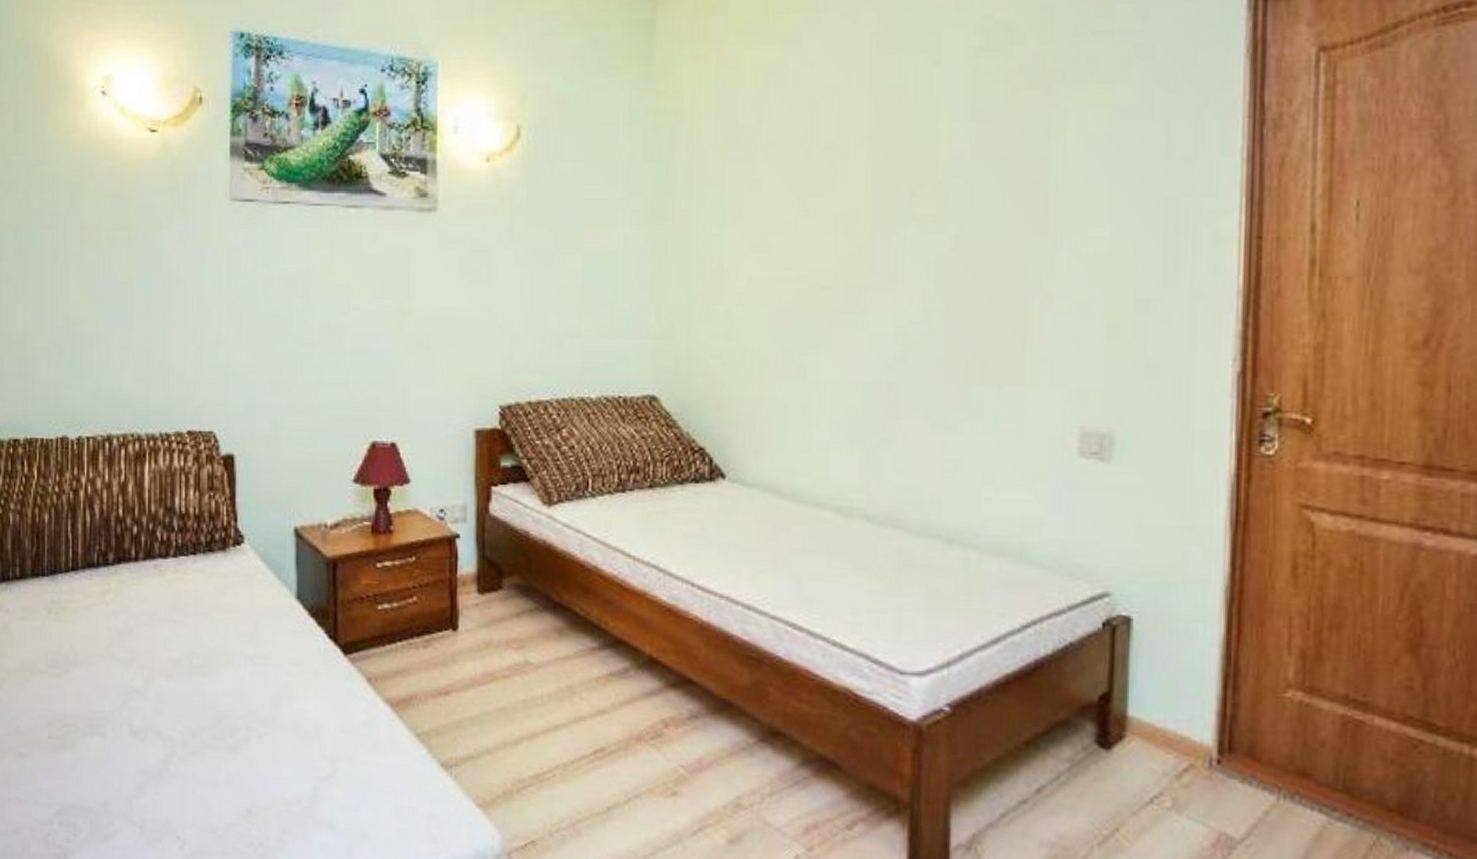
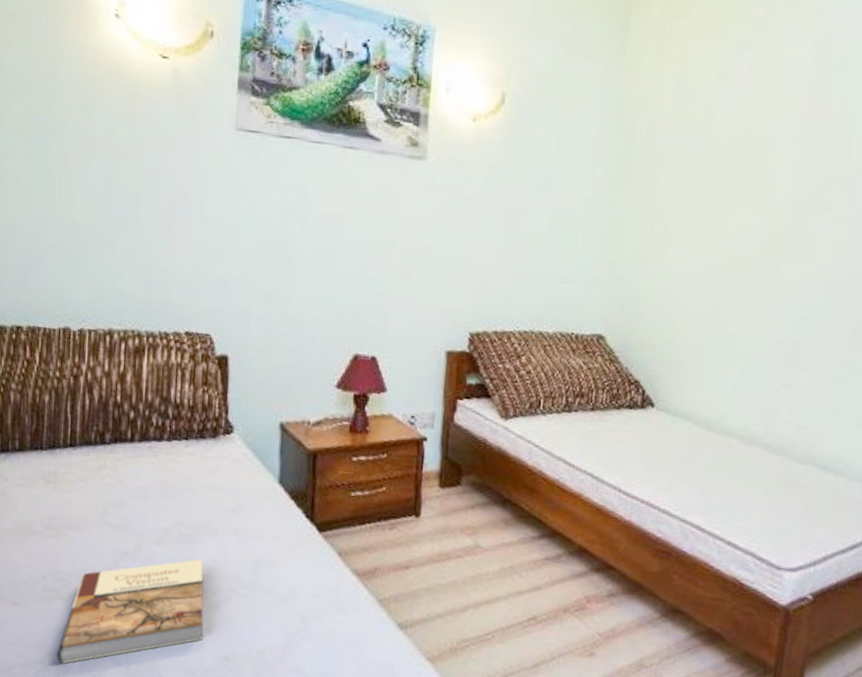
book: none [66,694,222,824] -> present [57,559,204,664]

